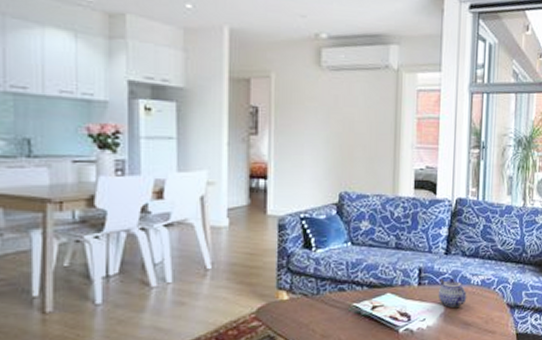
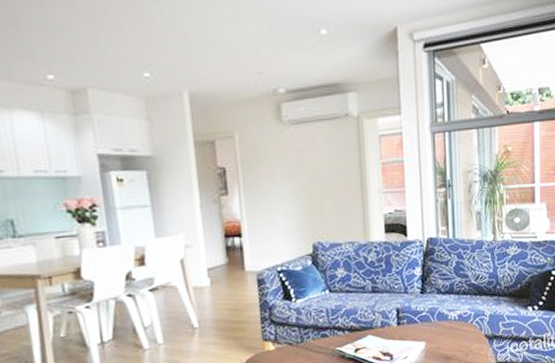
teapot: present [438,278,467,308] -> none [416,315,446,344]

